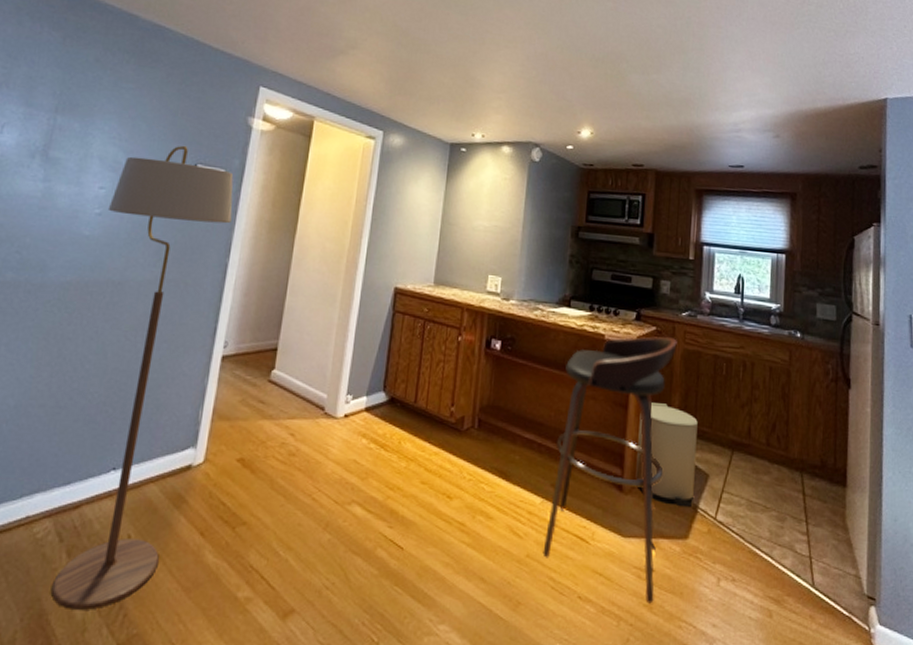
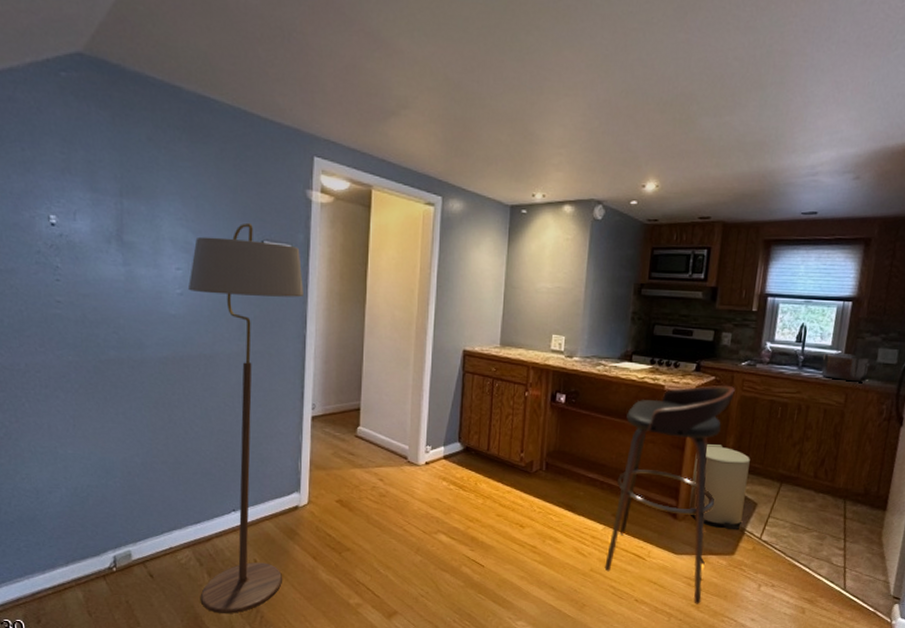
toaster: none [762,305,810,340] -> present [821,352,870,383]

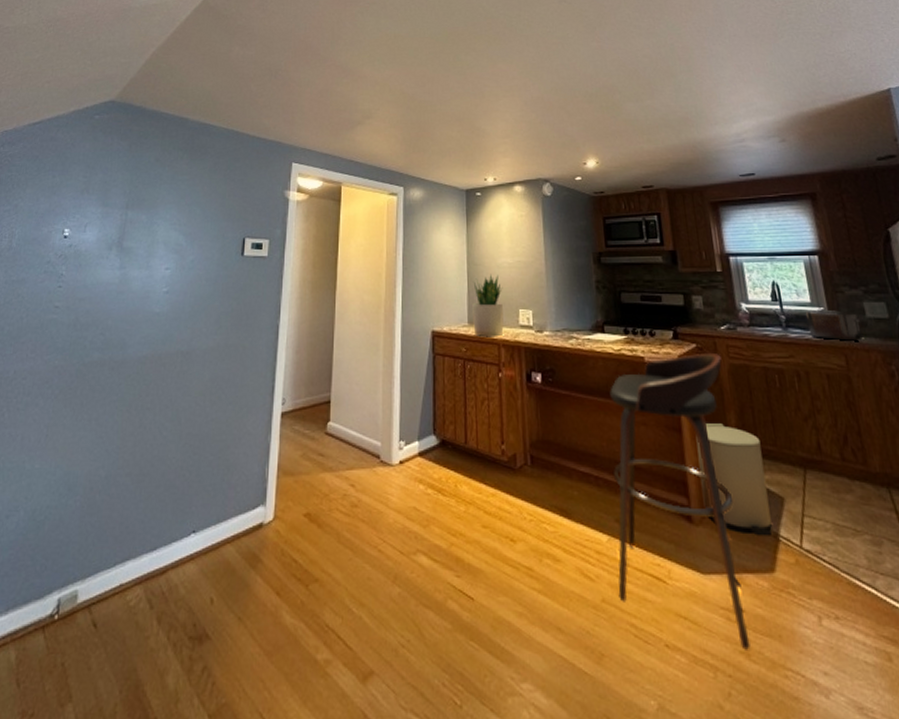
floor lamp: present [187,222,304,613] -> none [146,222,279,679]
planter: none [505,298,539,360] -> present [472,274,504,337]

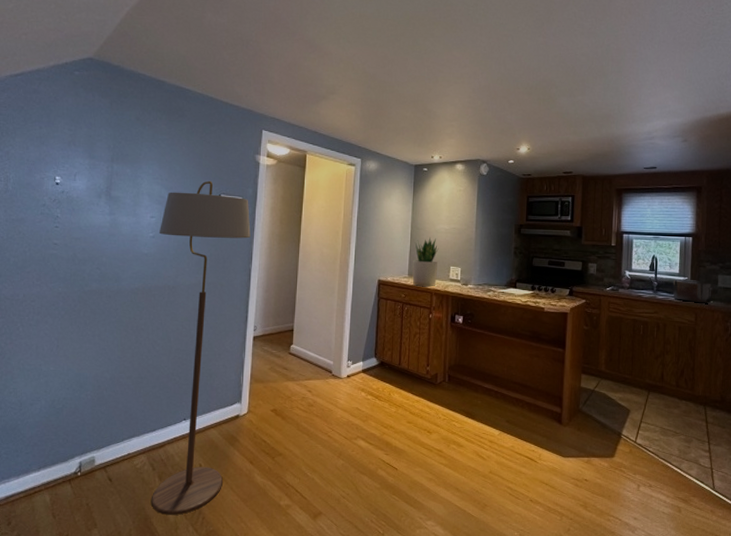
floor lamp: none [146,222,279,679] -> present [152,180,251,515]
bar stool: present [610,352,751,650] -> none [502,307,603,504]
pedal bin: present [696,423,772,536] -> none [572,358,621,435]

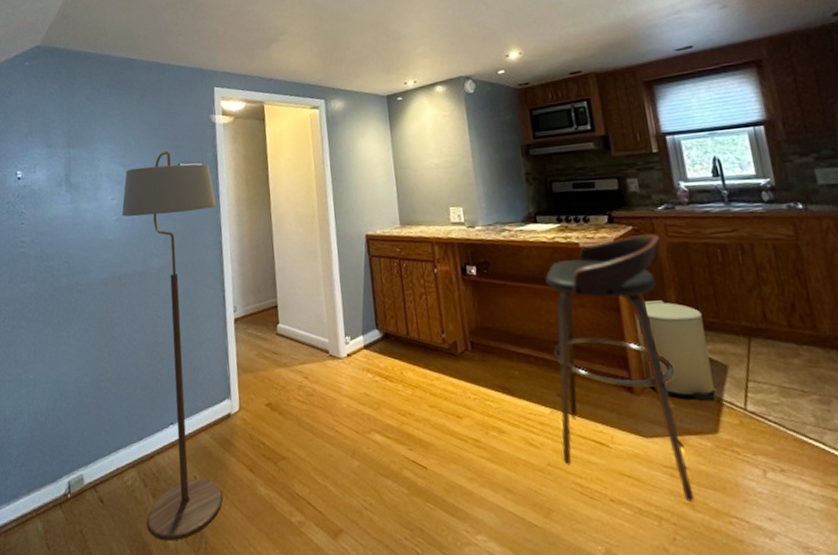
planter: present [412,237,439,287] -> none [401,176,436,237]
bar stool: none [502,307,603,504] -> present [545,233,694,502]
pedal bin: none [572,358,621,435] -> present [635,300,715,402]
toaster: present [673,278,712,304] -> none [749,180,813,211]

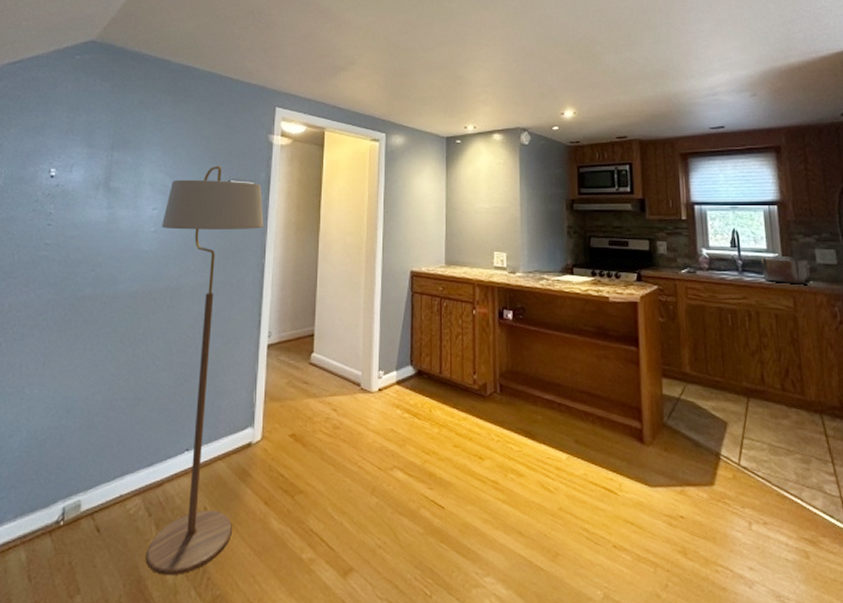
bar stool: present [545,233,694,502] -> none [574,293,688,550]
pedal bin: present [635,300,715,402] -> none [652,357,715,455]
toaster: none [749,180,813,211] -> present [760,255,811,286]

